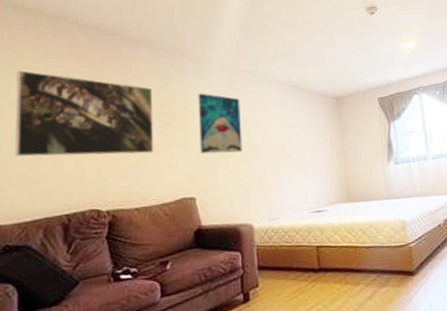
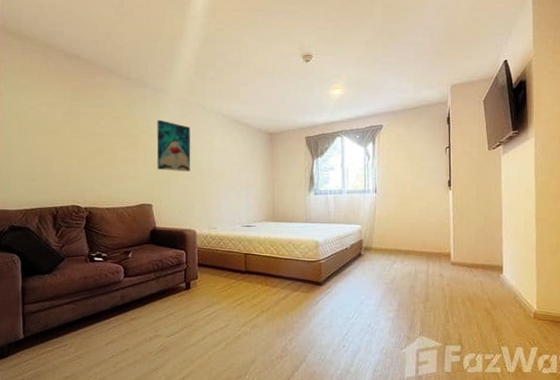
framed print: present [14,70,154,157] -> none [16,88,121,166]

